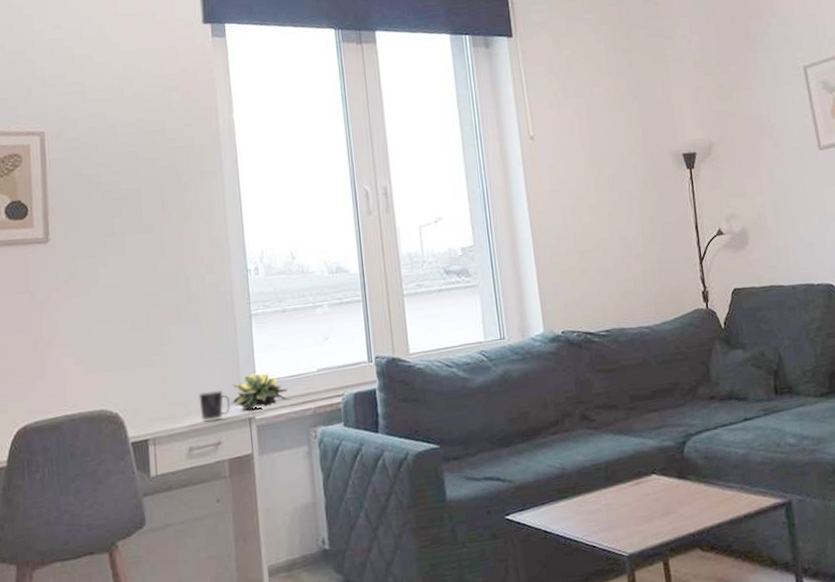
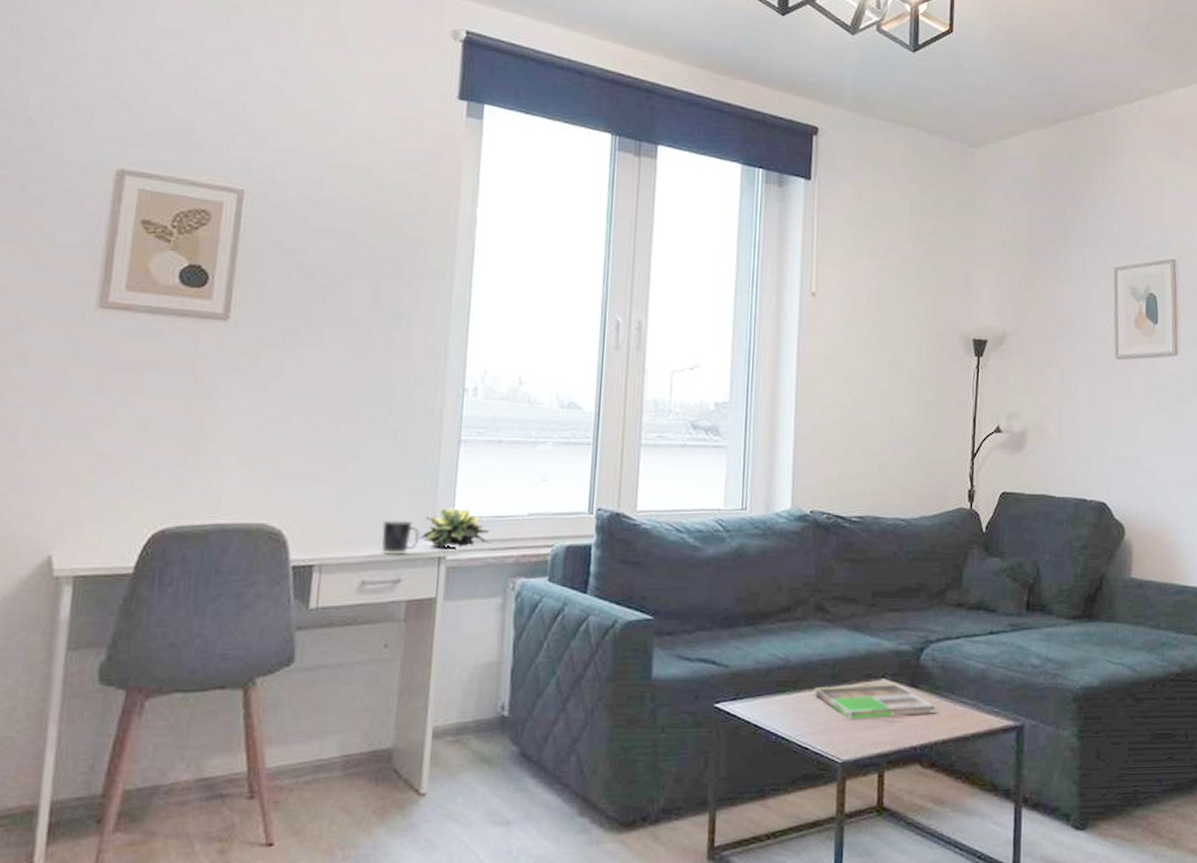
magazine: none [591,478,708,515] -> present [813,683,937,719]

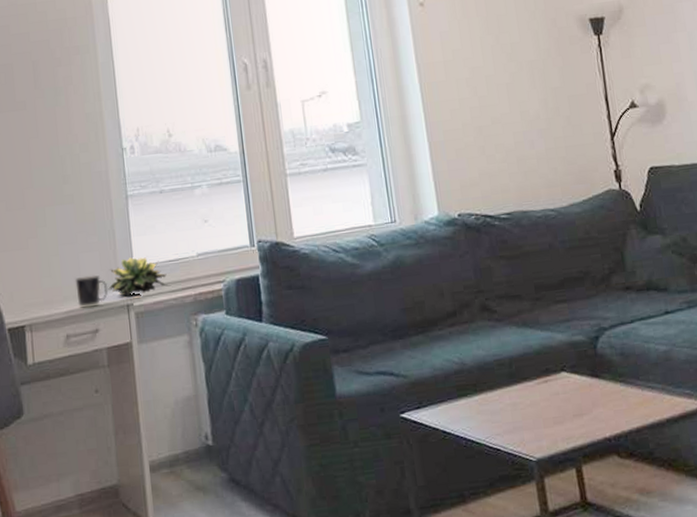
magazine: present [813,683,937,719] -> none [494,376,625,416]

